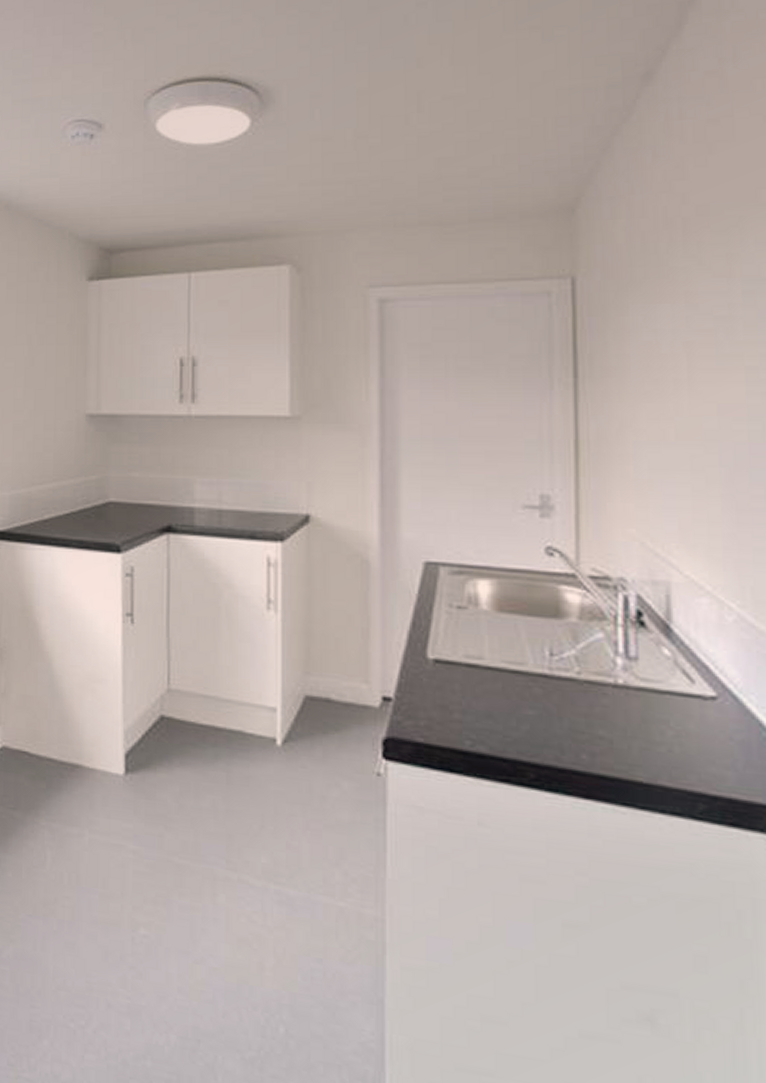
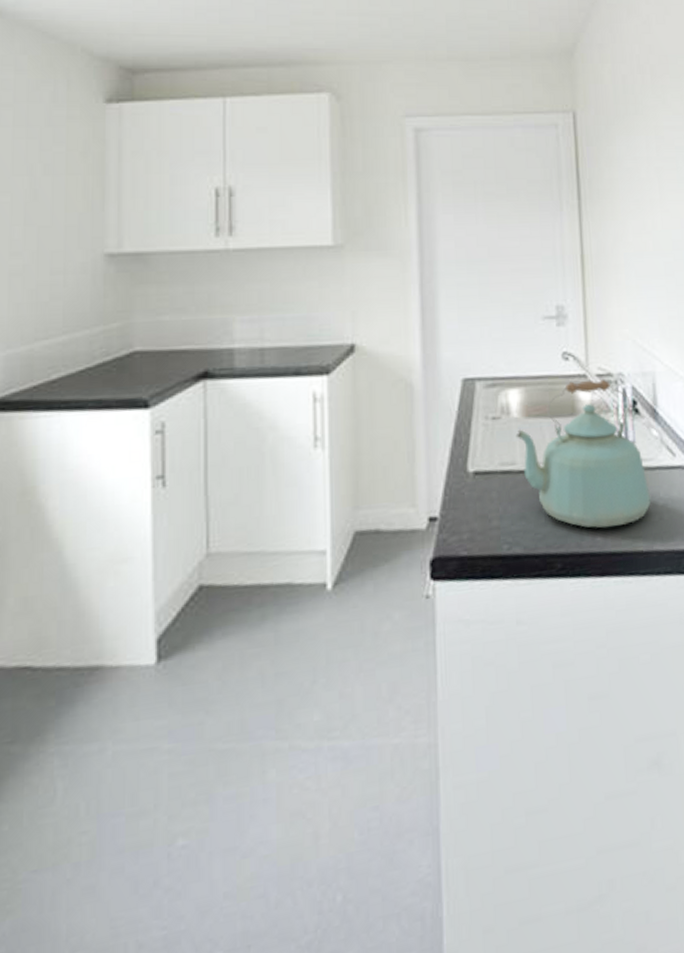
kettle: none [484,579,656,749] -> present [515,380,651,529]

